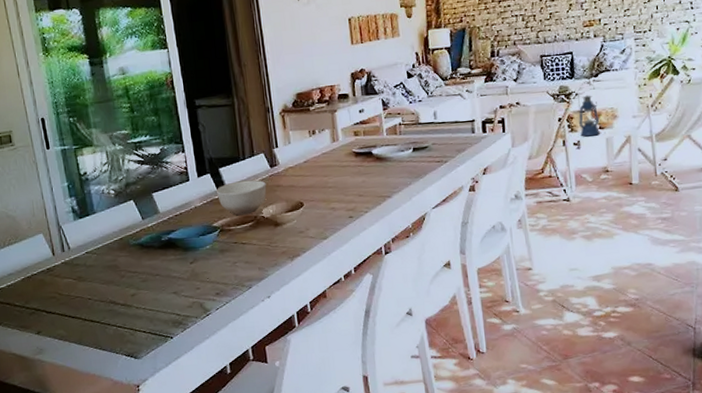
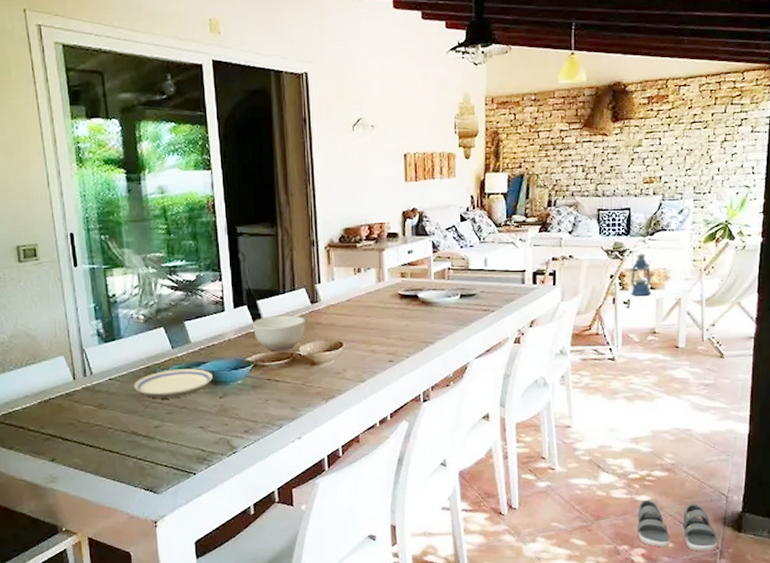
plate: none [109,237,182,268] -> present [134,369,213,398]
sandal: none [605,336,689,385] -> present [637,500,717,551]

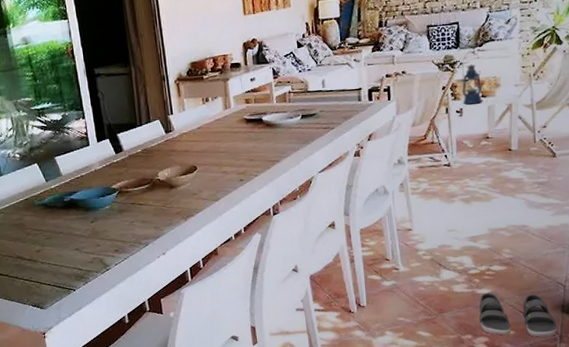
plate: present [134,369,213,398] -> none [16,198,84,226]
bowl: present [252,315,306,352] -> none [114,144,163,179]

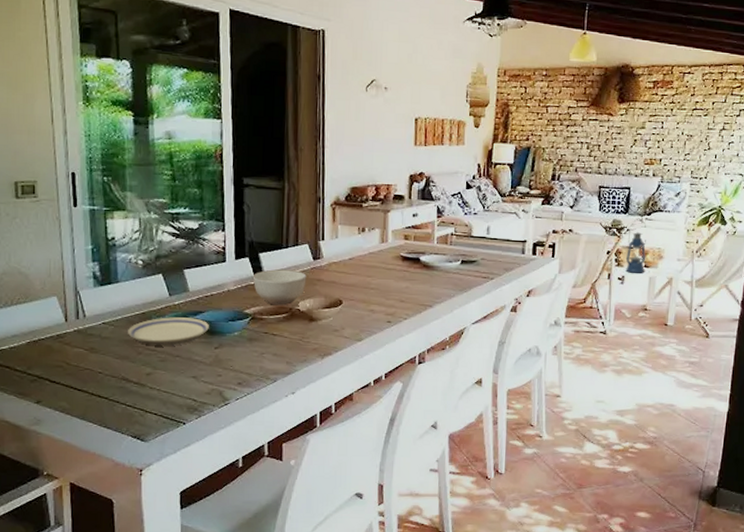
plate: none [16,198,84,226] -> present [128,317,209,346]
bowl: none [114,144,163,179] -> present [252,269,307,306]
sandal: present [479,293,557,337] -> none [617,472,692,523]

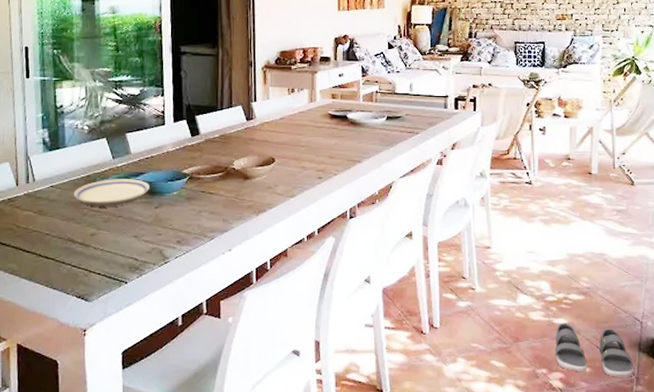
bowl: present [252,269,307,306] -> none [190,131,241,165]
sandal: none [617,472,692,523] -> present [555,324,633,377]
lantern: present [626,218,647,273] -> none [546,70,565,124]

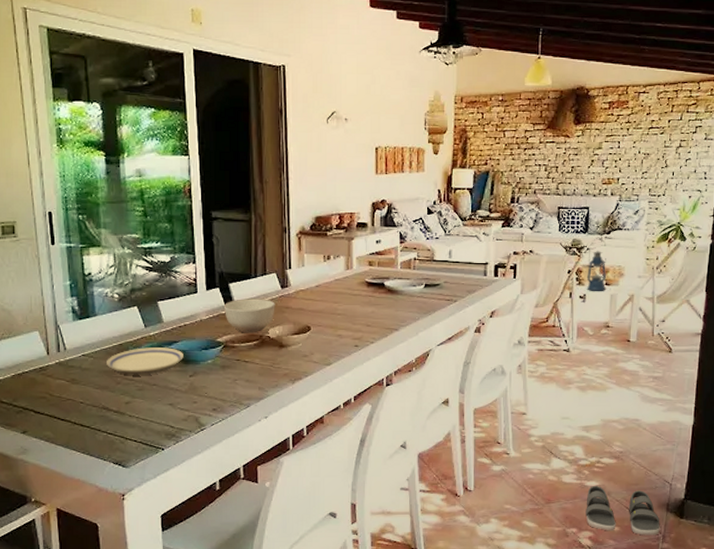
bowl: none [190,131,241,165] -> present [223,299,275,333]
lantern: none [546,70,565,124] -> present [587,237,607,291]

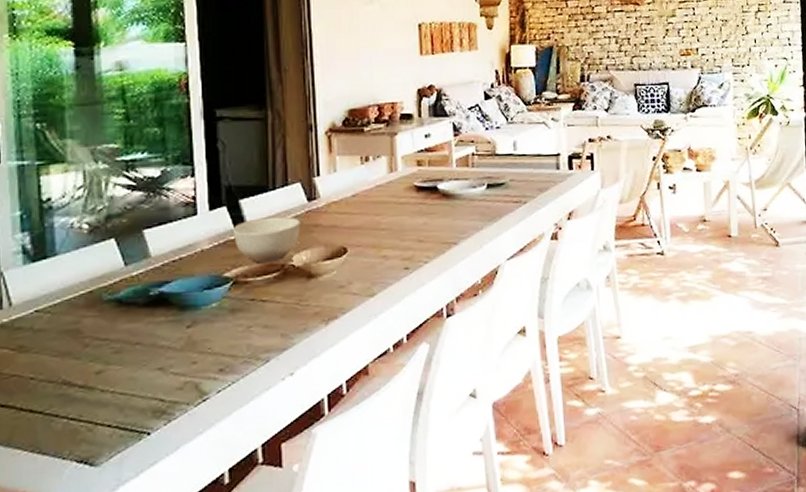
plate: present [107,347,183,375] -> none [70,290,178,333]
sandal: present [585,486,660,536] -> none [702,421,793,481]
lantern: present [587,237,607,291] -> none [673,116,697,180]

